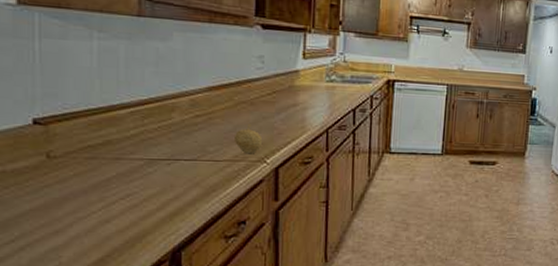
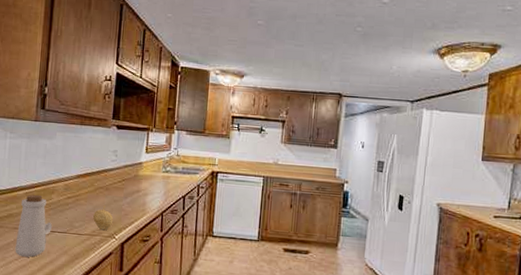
bottle: none [119,113,174,194] -> present [15,194,52,257]

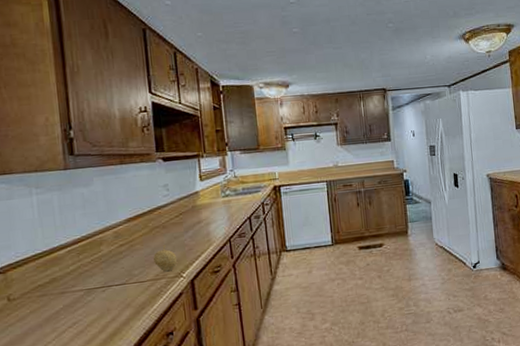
bottle: present [15,194,52,257] -> none [64,249,107,322]

